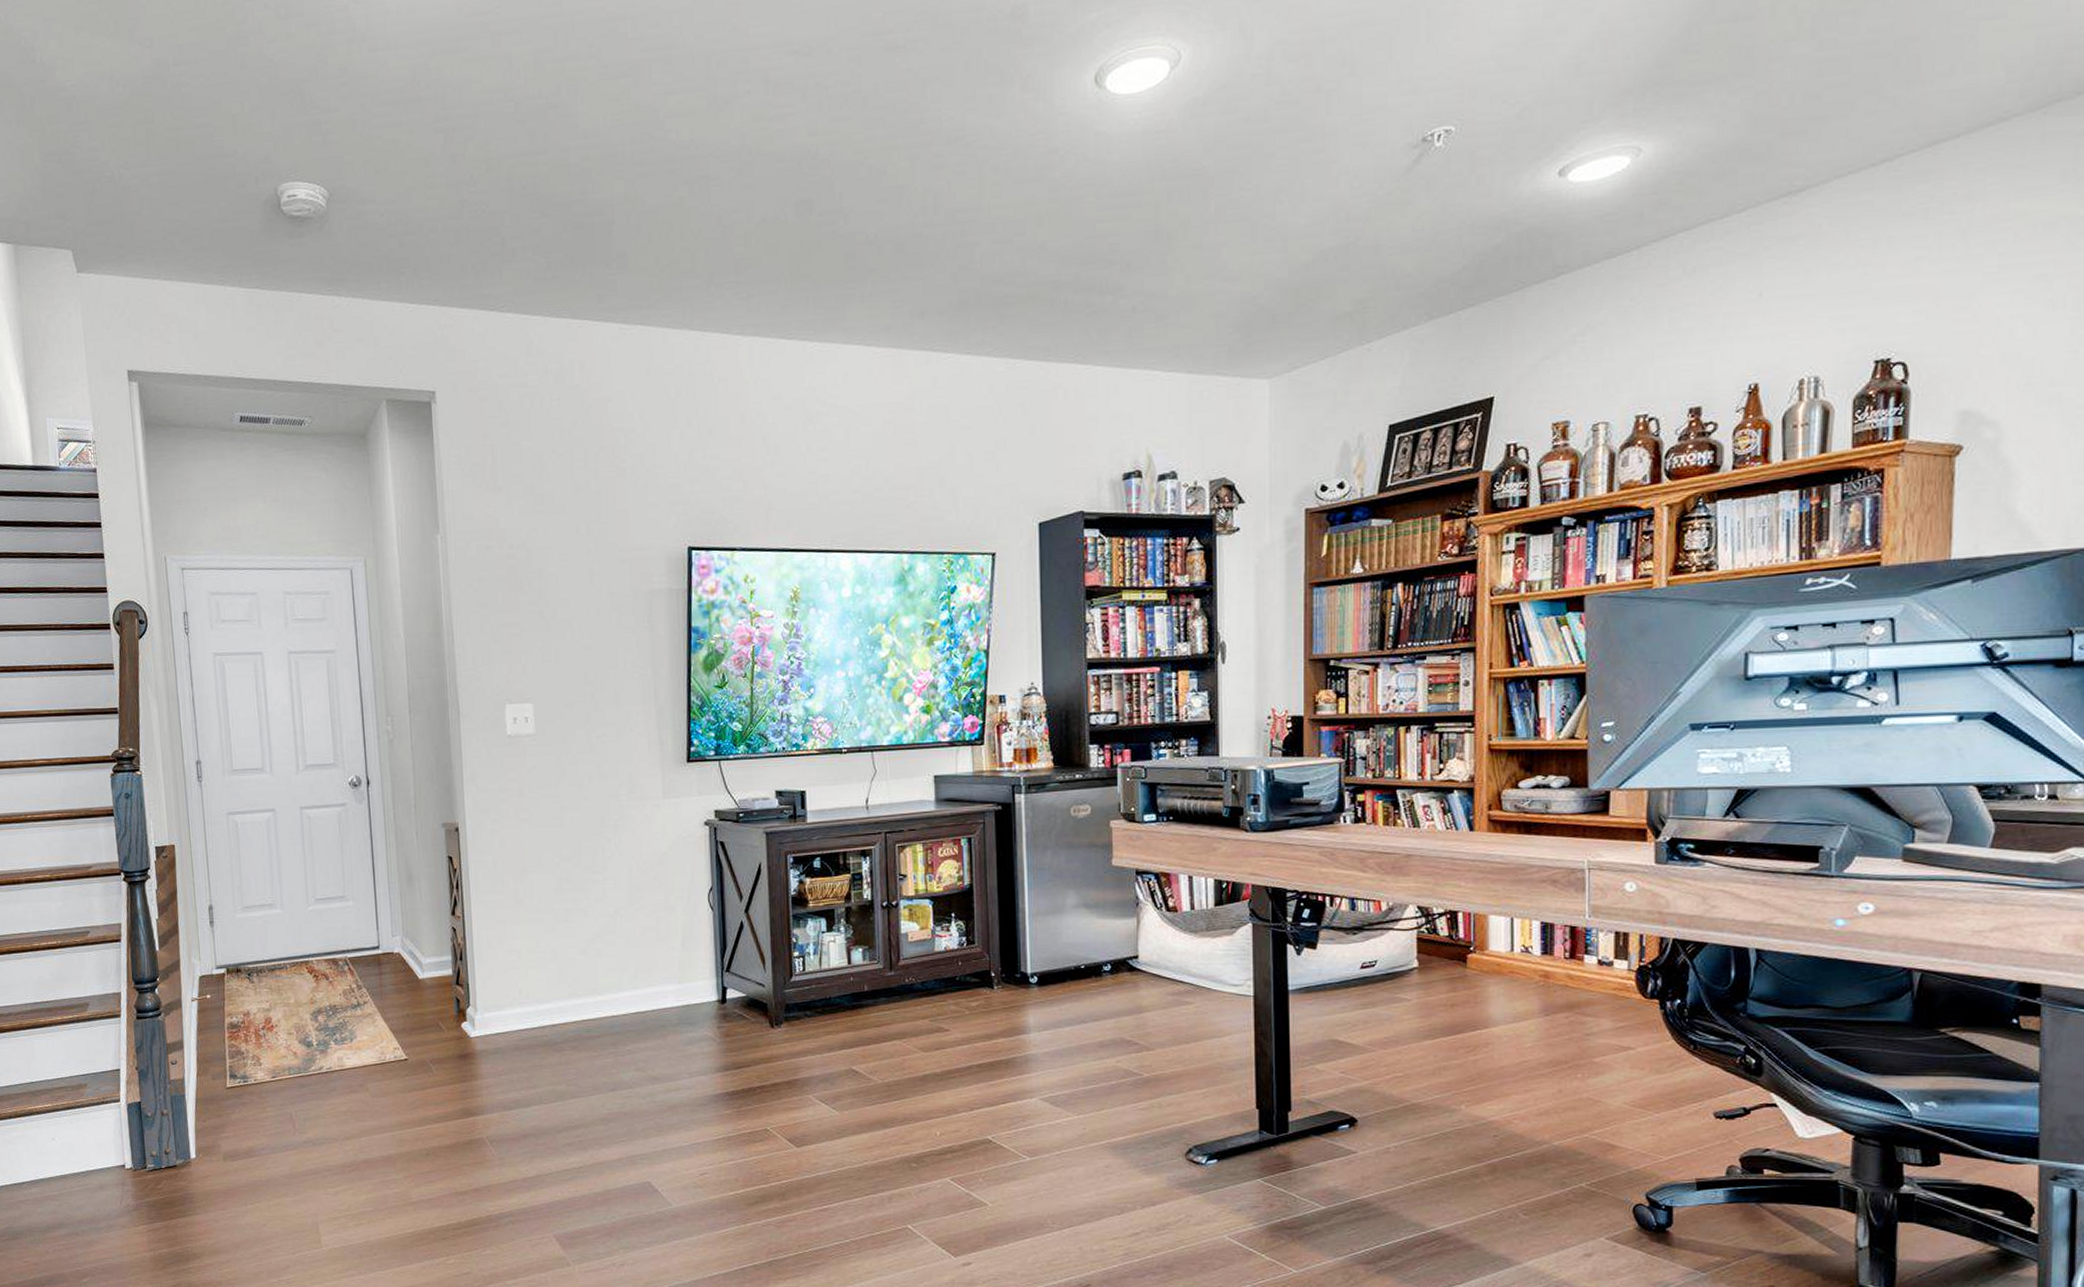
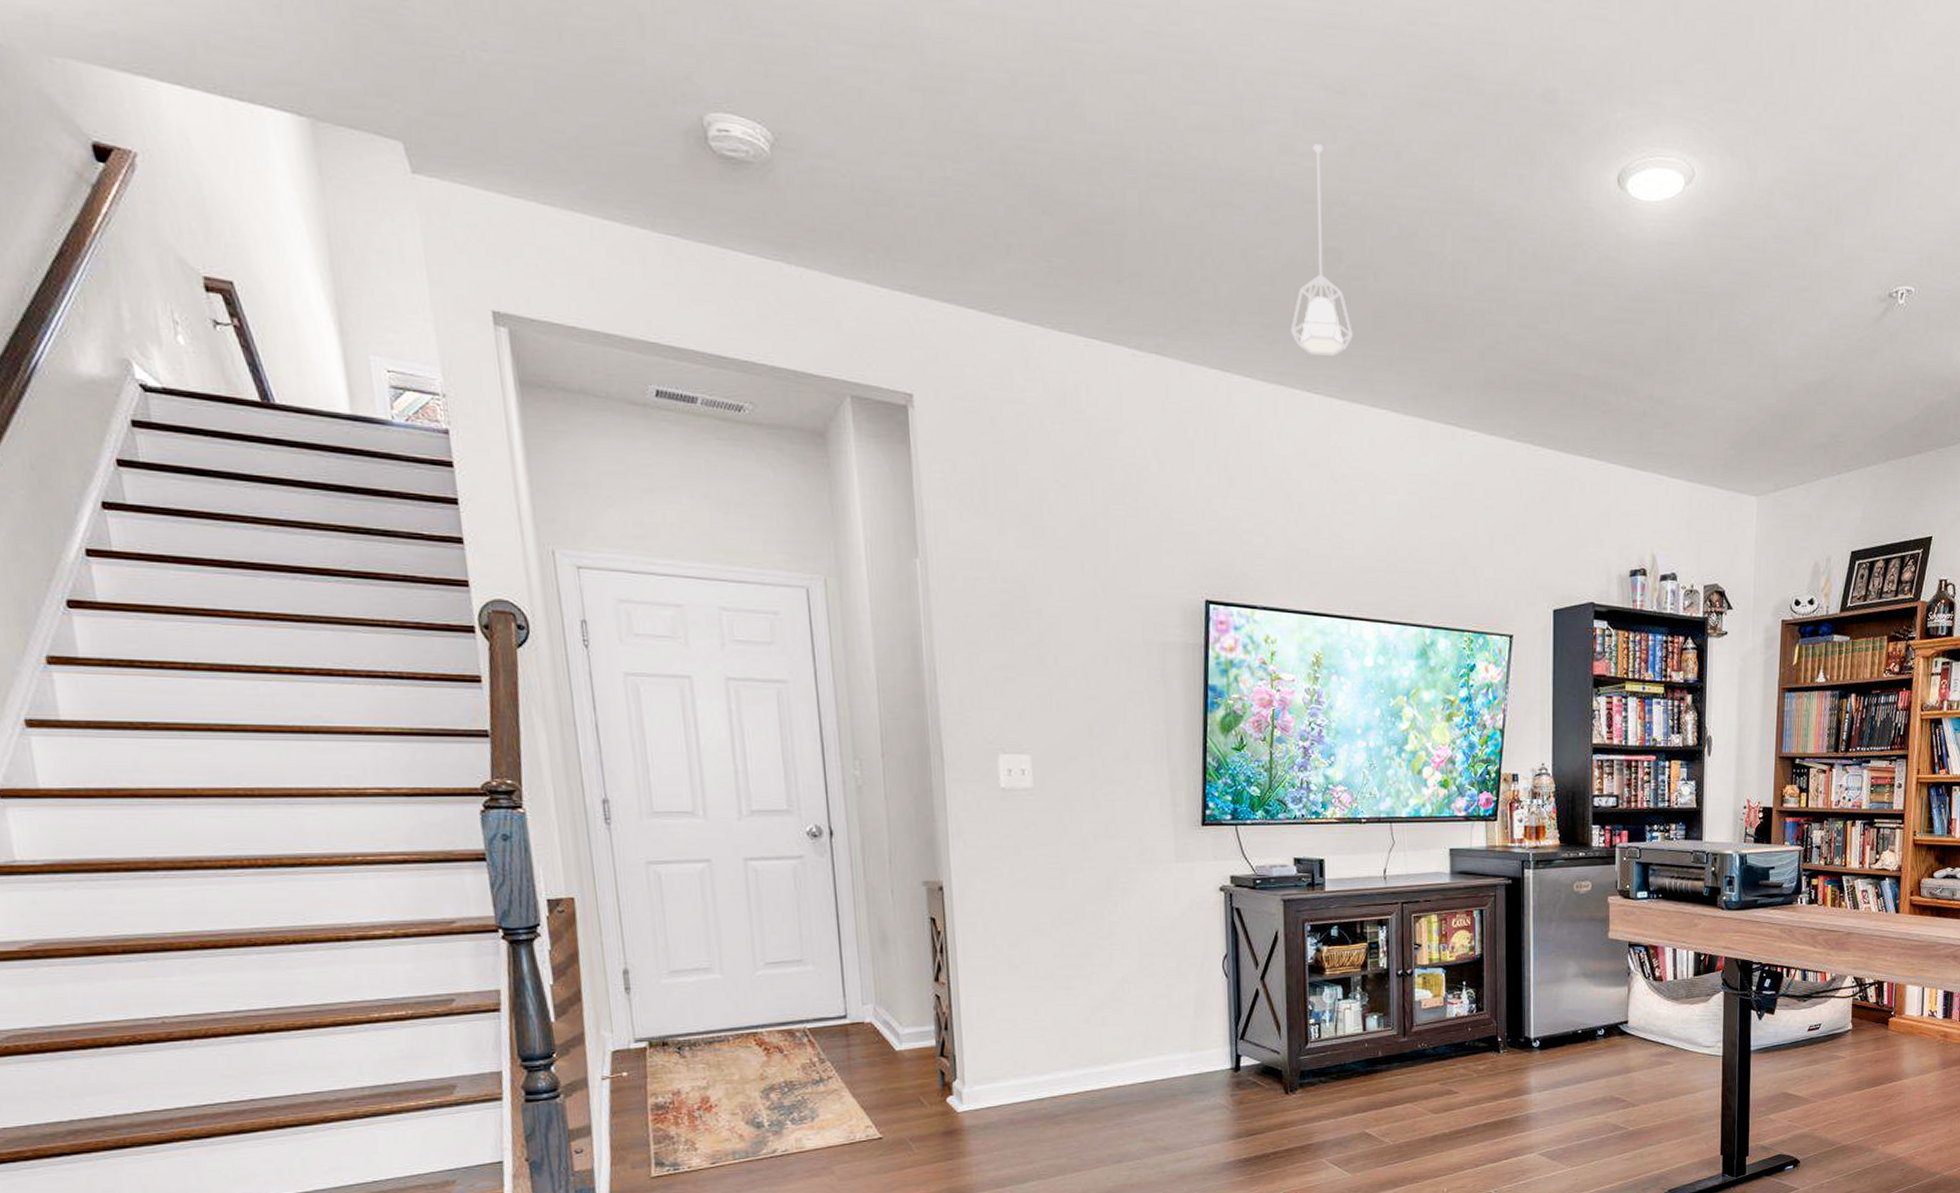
pendant lamp: none [764,106,824,303] -> present [1290,144,1353,356]

